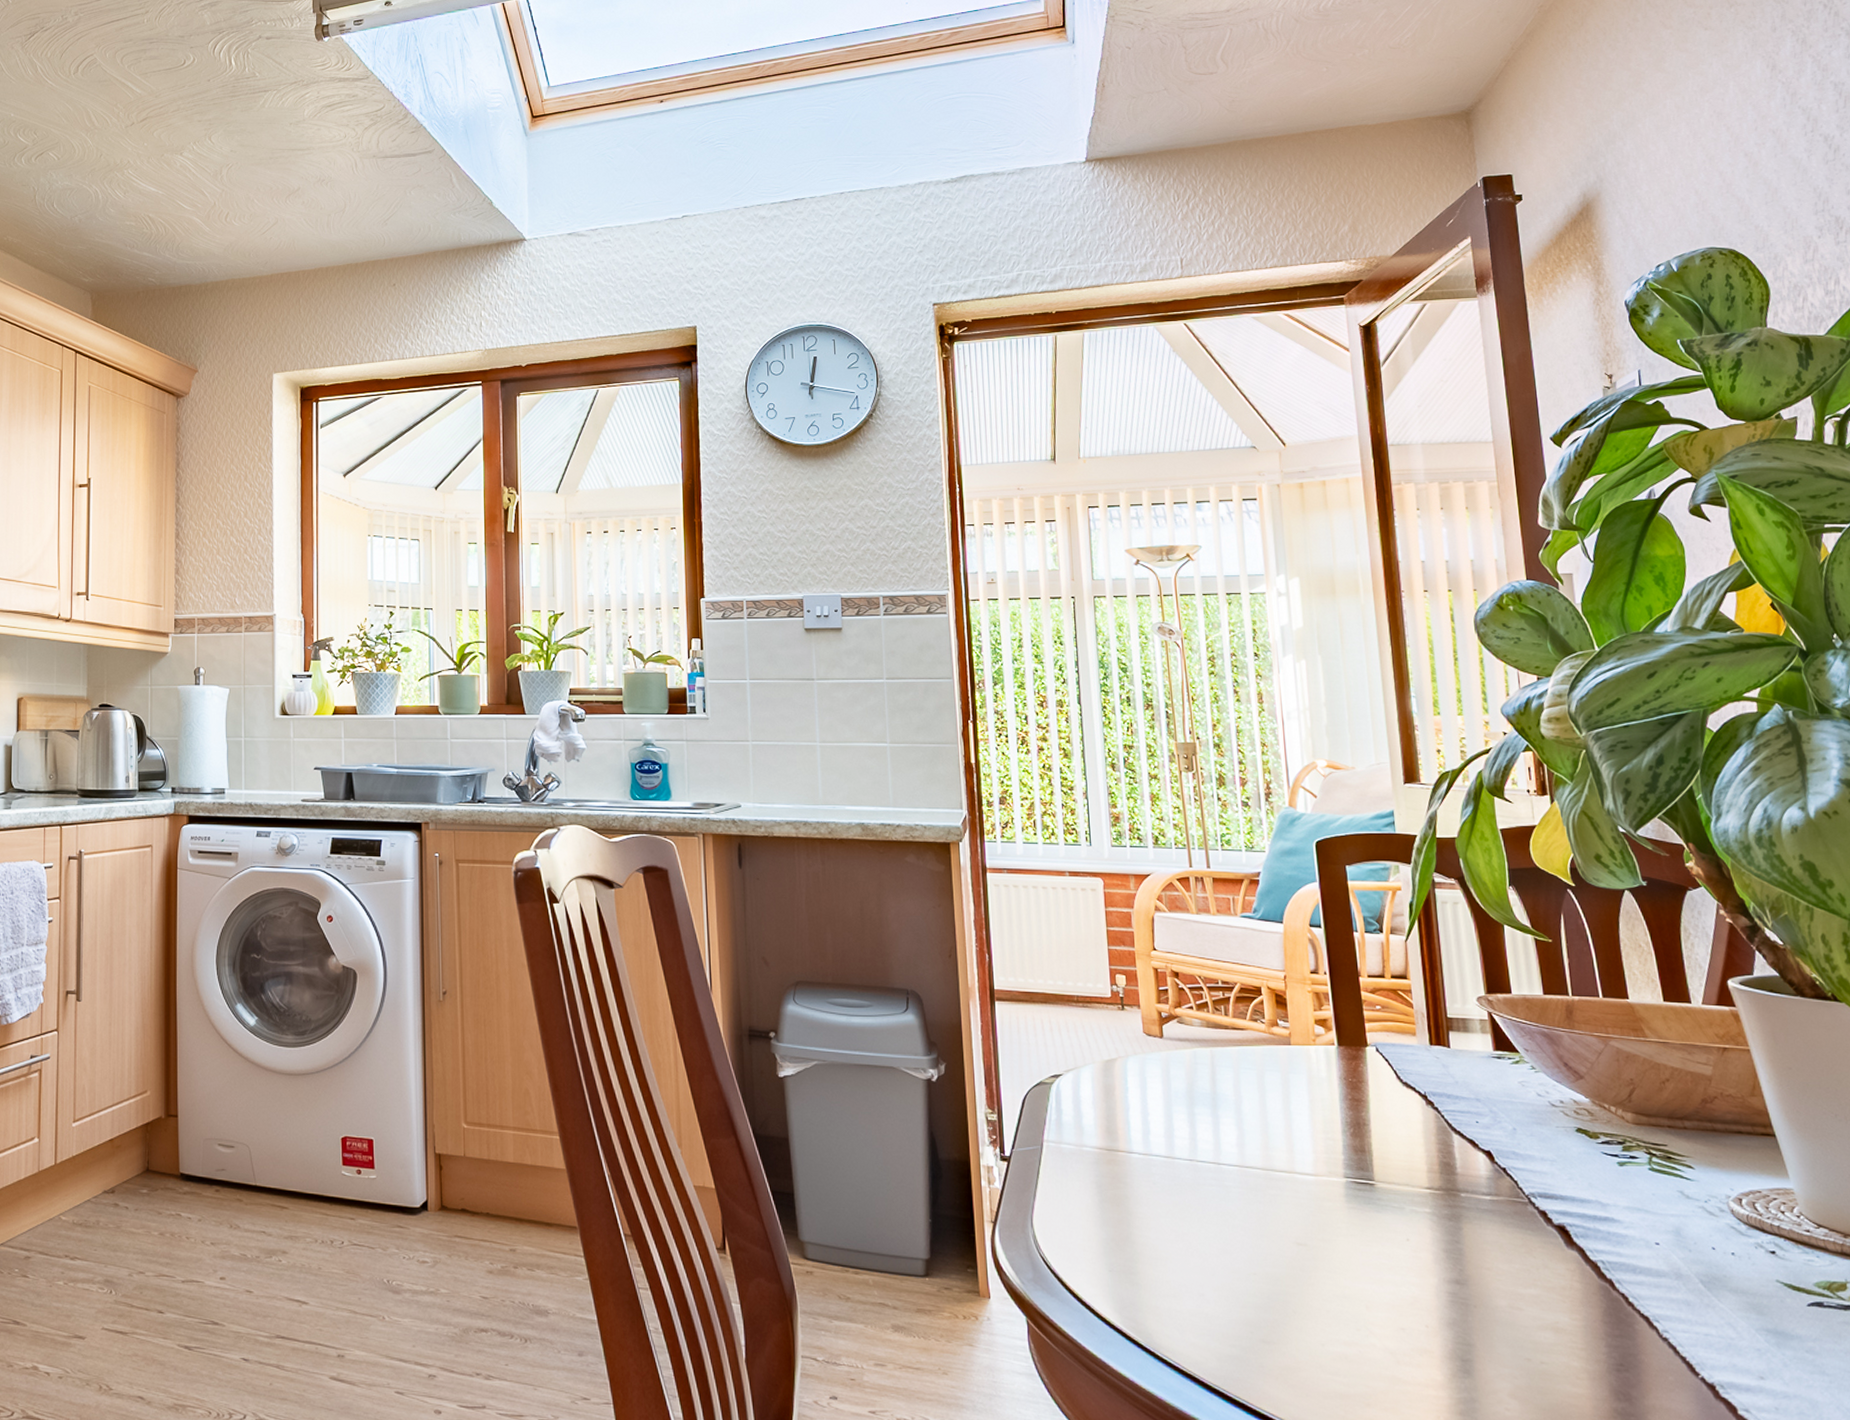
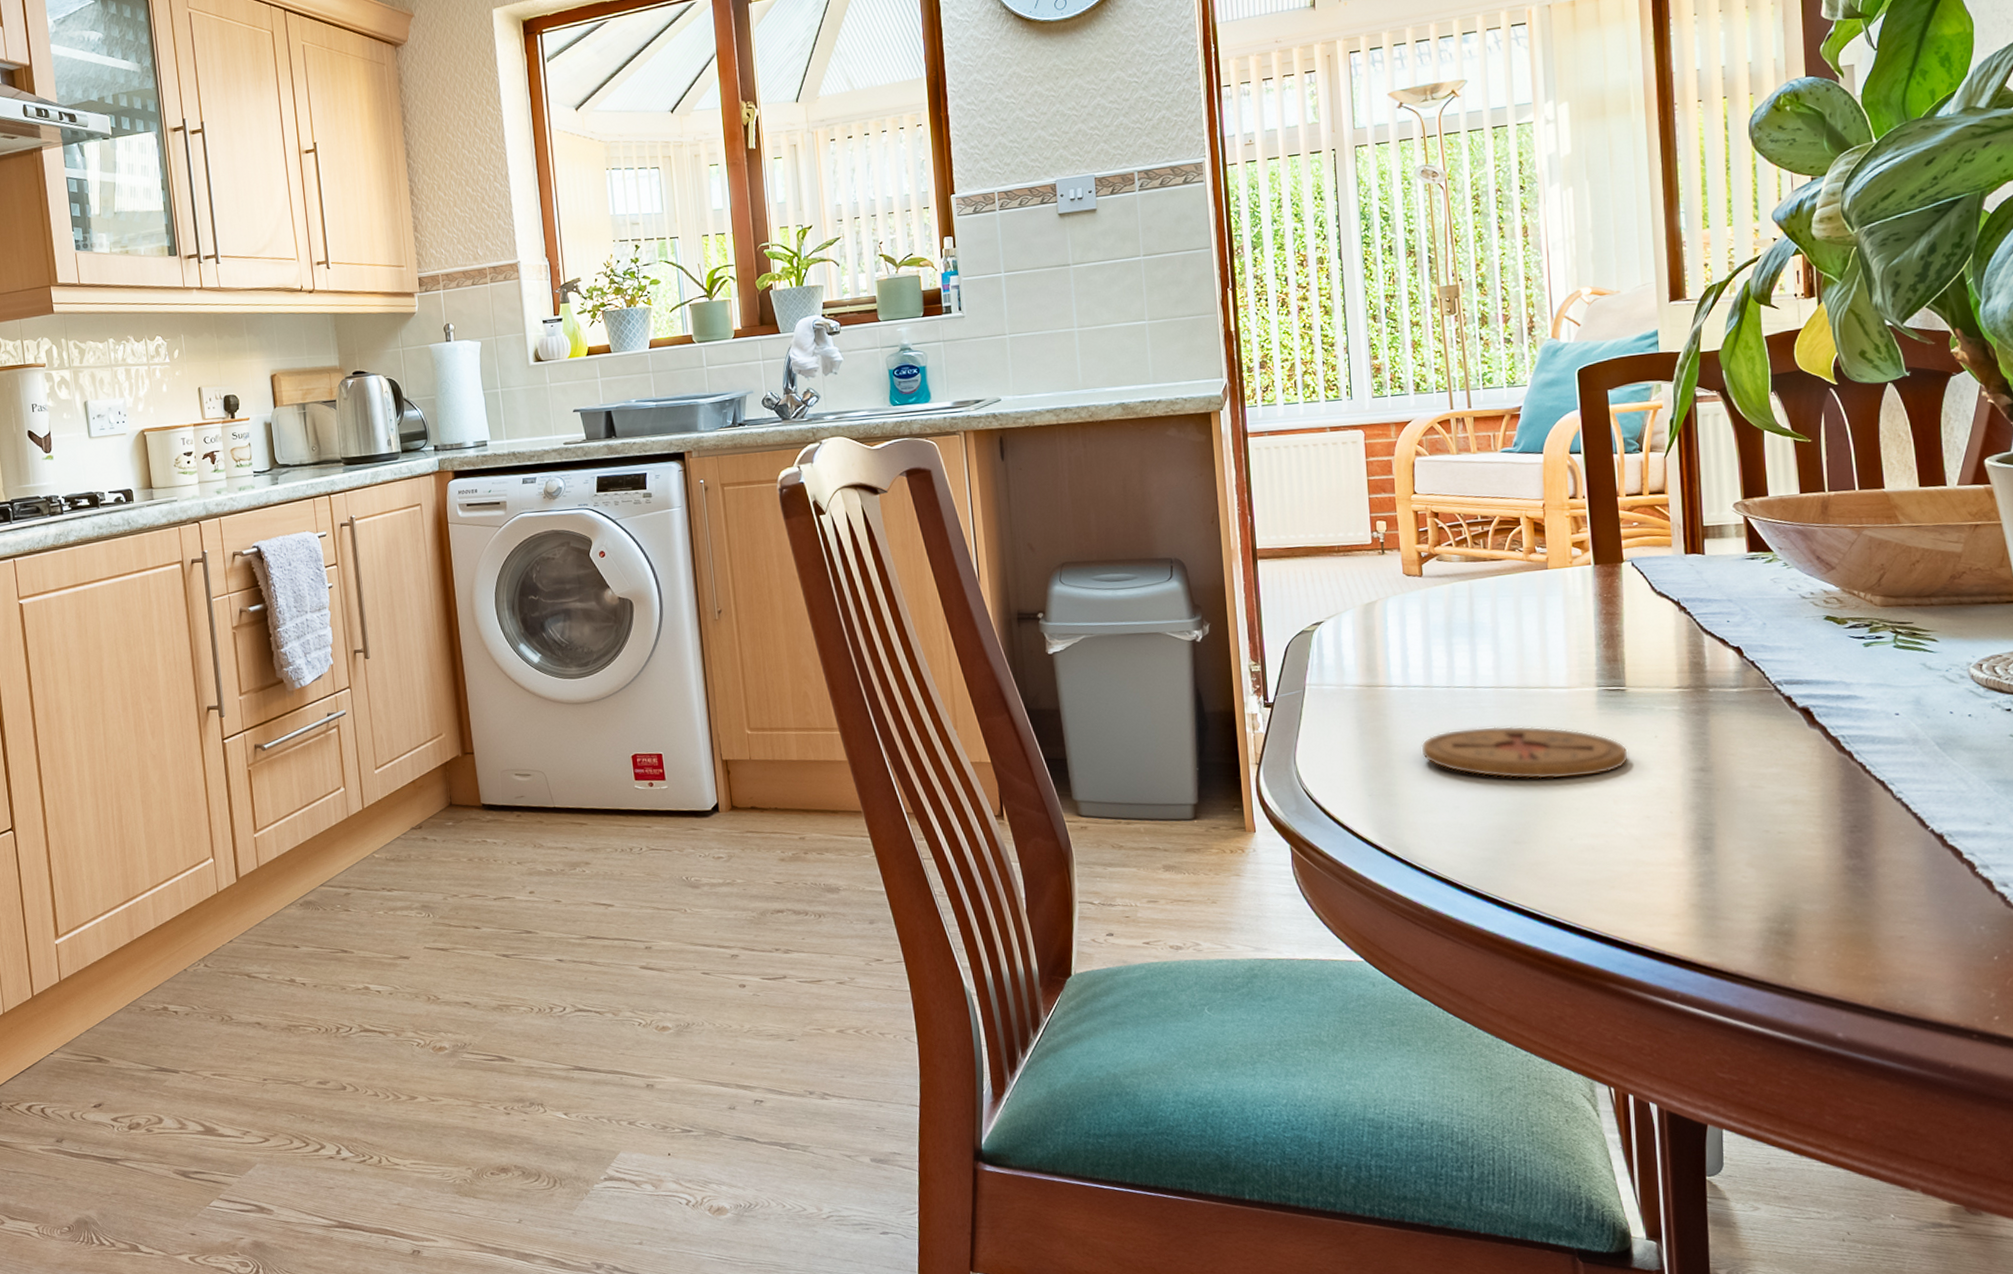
coaster: none [1163,1207,1381,1276] -> present [1421,726,1629,780]

